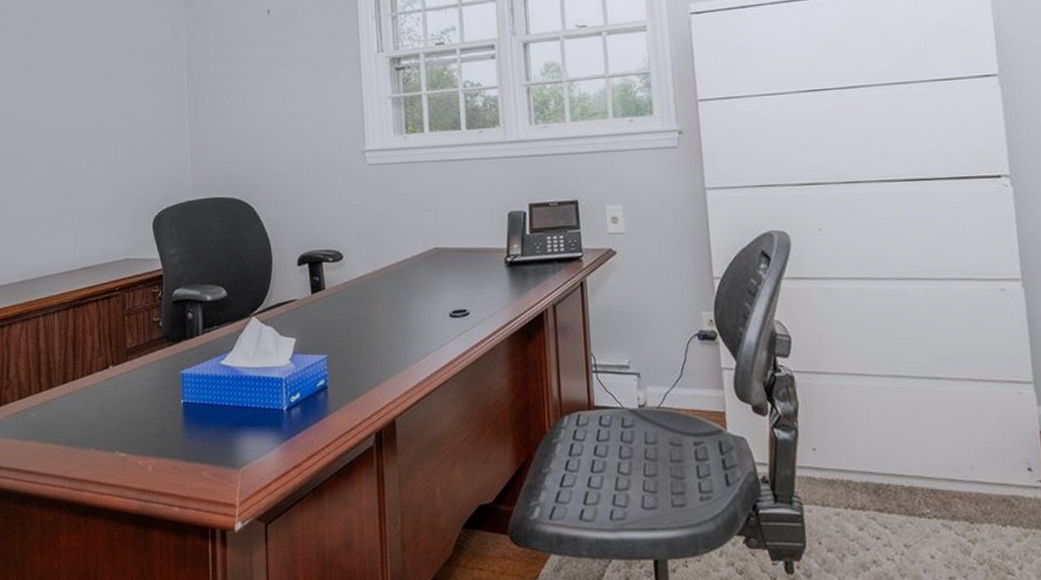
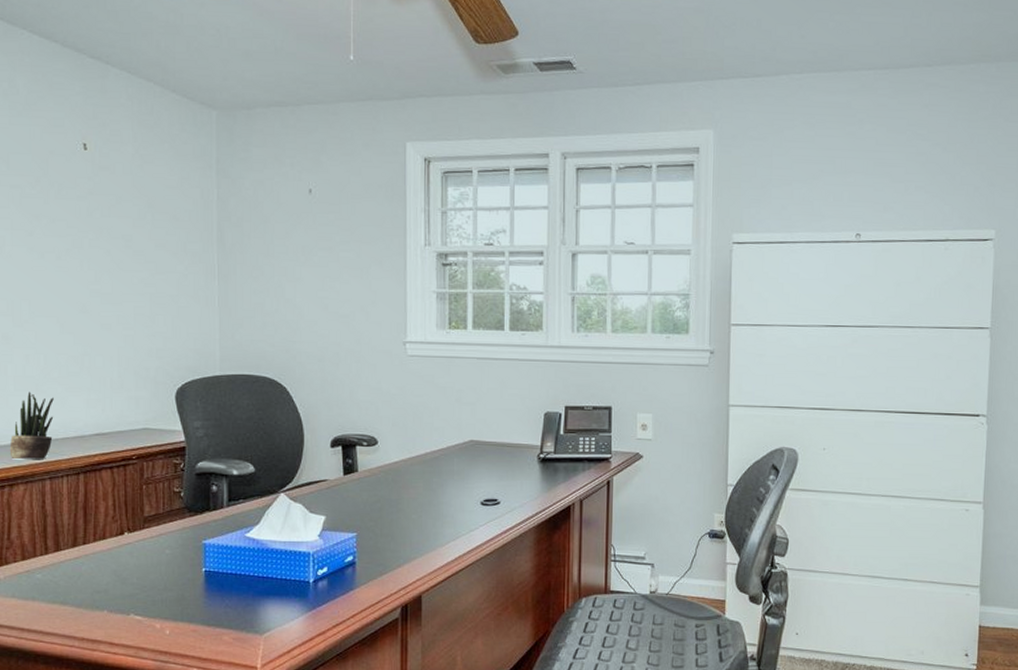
potted plant: none [8,231,46,297] -> present [9,392,54,459]

